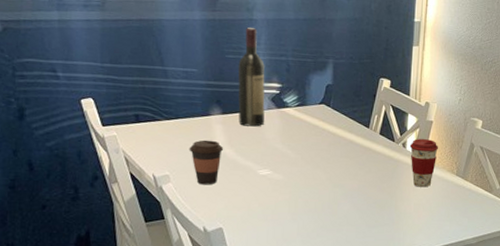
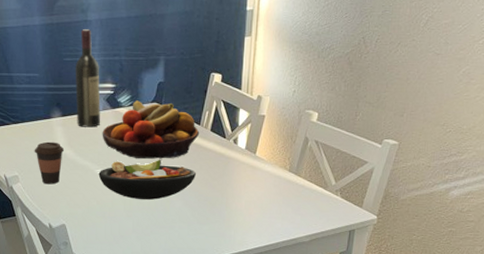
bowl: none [261,162,366,202] -> present [98,160,197,200]
fruit bowl: none [266,101,369,161] -> present [102,100,200,159]
coffee cup: present [409,139,438,188] -> none [241,134,270,184]

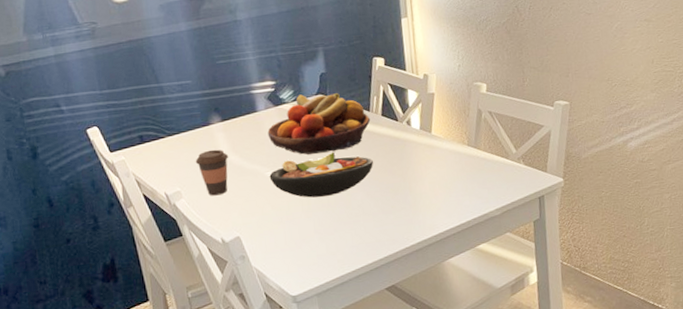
wine bottle: present [75,29,101,128] -> none [229,29,264,130]

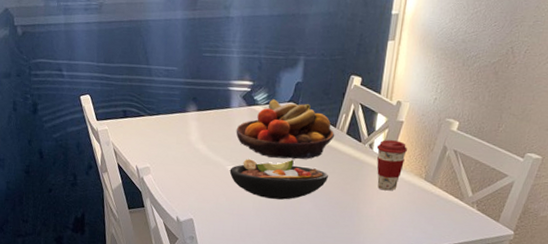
coffee cup: present [195,149,229,196] -> none [167,135,198,178]
coffee cup: none [414,112,445,165] -> present [376,140,407,191]

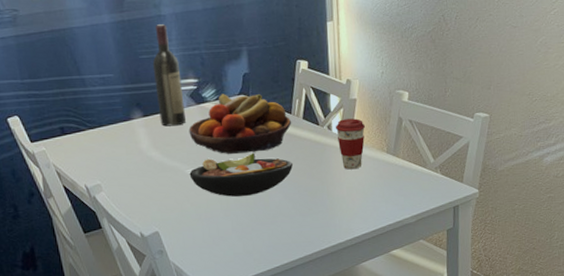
wine bottle: none [211,25,238,124] -> present [152,24,186,127]

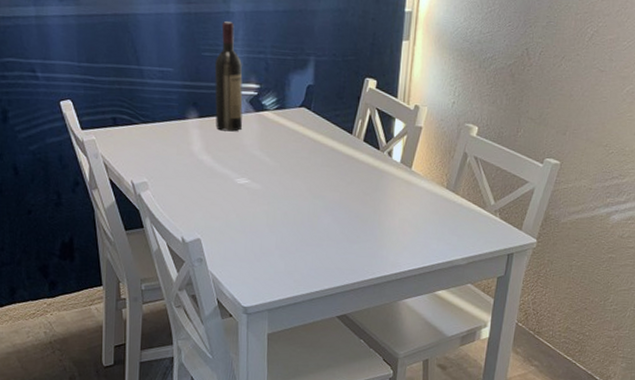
fruit bowl: present [189,94,292,154] -> none [243,104,352,170]
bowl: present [189,154,294,197] -> none [239,170,348,214]
coffee cup: present [335,118,365,170] -> none [396,147,427,201]

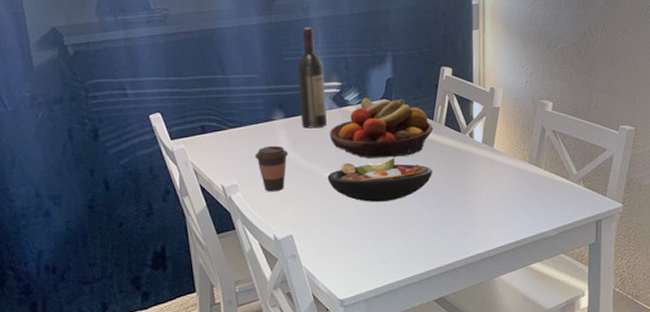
coffee cup: none [166,145,201,194] -> present [254,145,289,192]
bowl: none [239,170,348,214] -> present [327,159,433,202]
fruit bowl: none [243,104,352,170] -> present [329,98,434,158]

